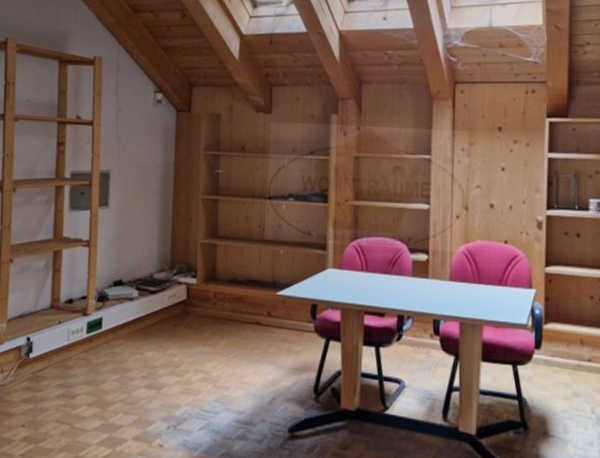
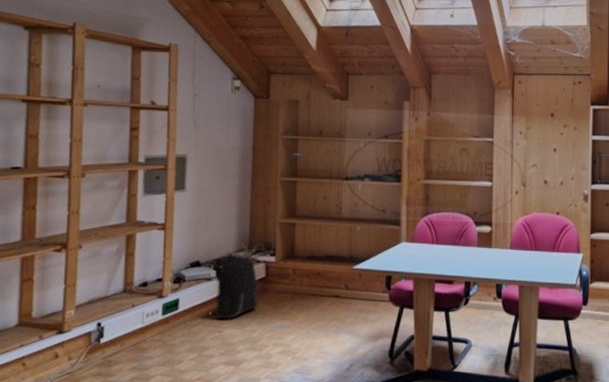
backpack: none [134,273,180,342] -> present [211,253,258,320]

